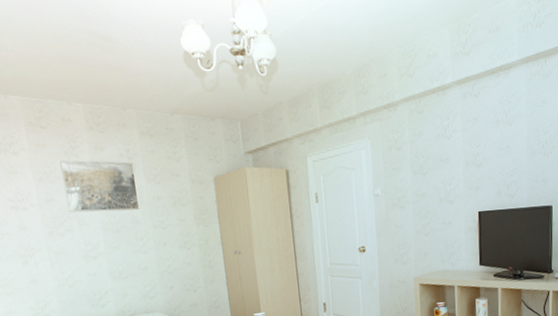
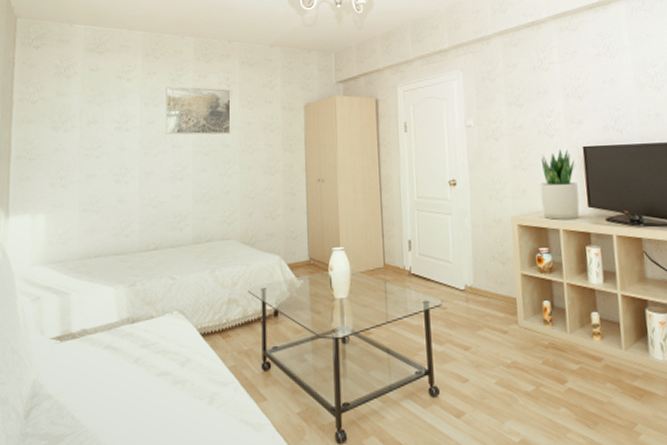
planter: none [440,215,473,278] -> present [540,149,580,221]

